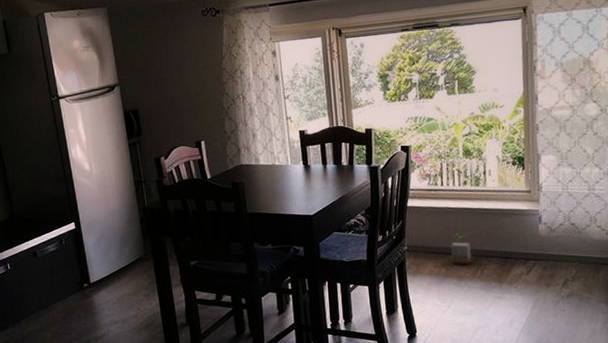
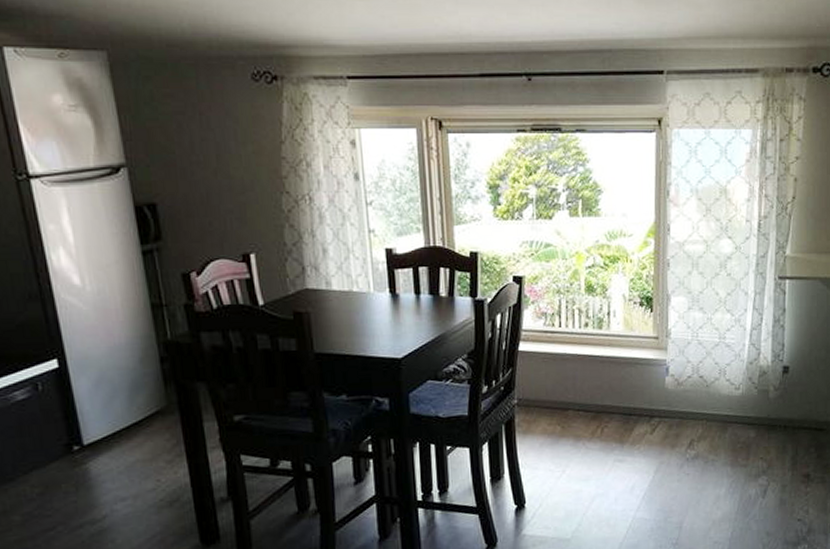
potted plant: present [450,233,472,265] -> none [567,384,592,422]

